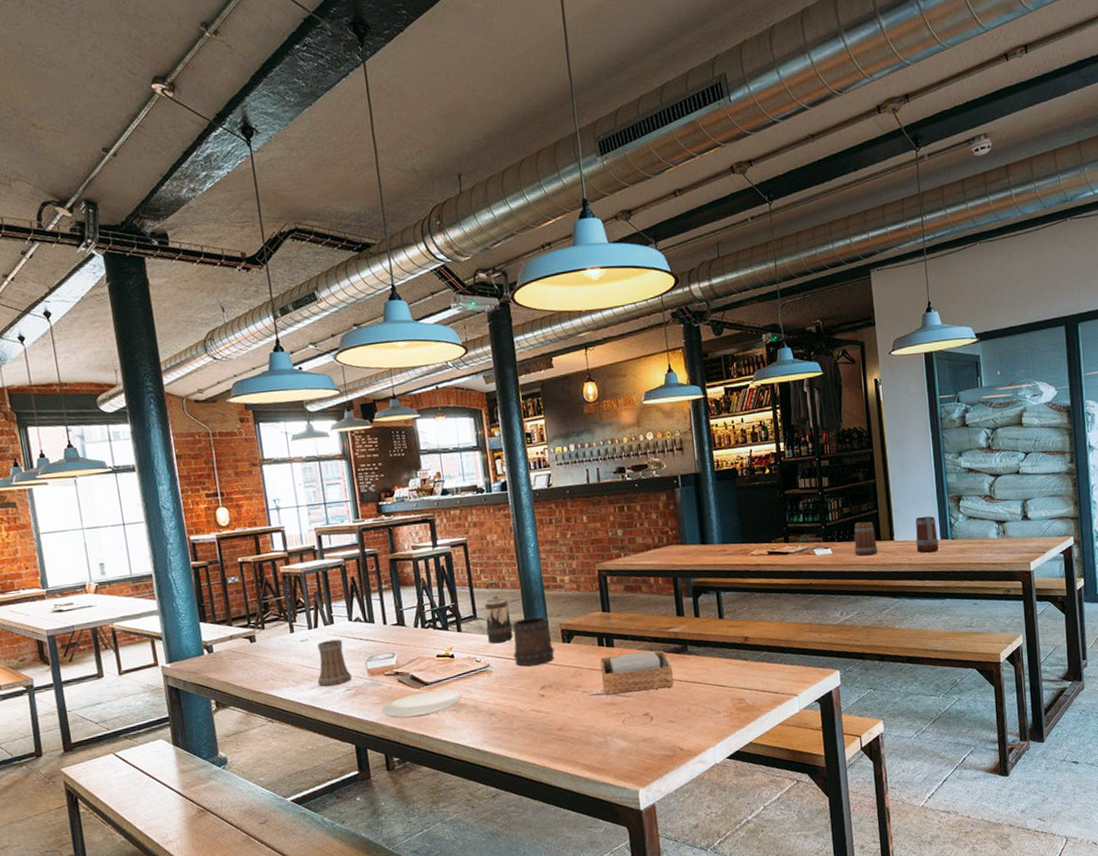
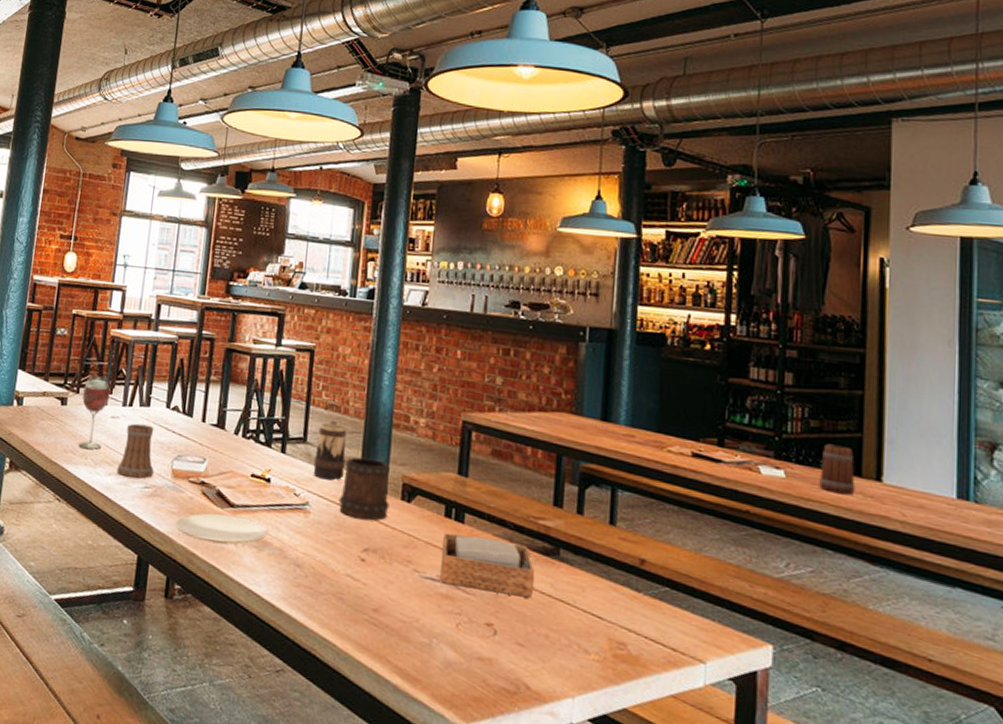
wineglass: none [268,609,298,673] -> present [78,375,110,449]
beer mug: present [915,516,939,553] -> none [916,458,954,514]

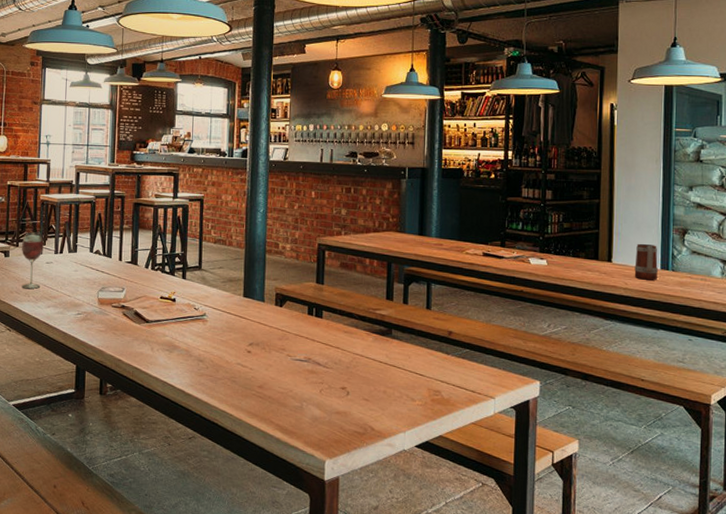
beer mug: present [116,423,154,479] -> none [54,266,84,308]
plate: present [175,513,269,545] -> none [104,328,177,351]
beer mug: present [313,421,347,481] -> none [208,252,232,296]
beer mug: present [338,457,390,521] -> none [228,277,267,323]
napkin holder: present [440,532,535,598] -> none [306,326,375,367]
beer mug: present [819,443,856,495] -> none [570,239,594,273]
beer mug: none [916,458,954,514] -> present [634,243,659,280]

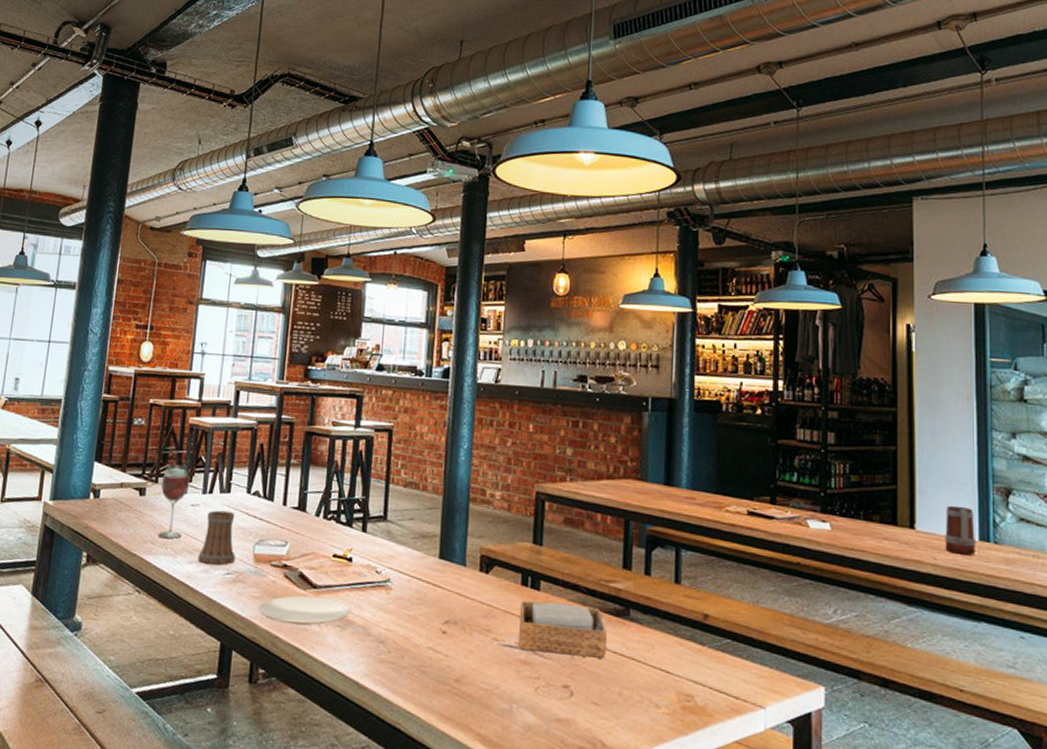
beer mug: none [54,266,84,308] -> present [197,510,235,565]
plate: none [104,328,177,351] -> present [258,595,351,626]
napkin holder: none [306,326,375,367] -> present [519,600,607,659]

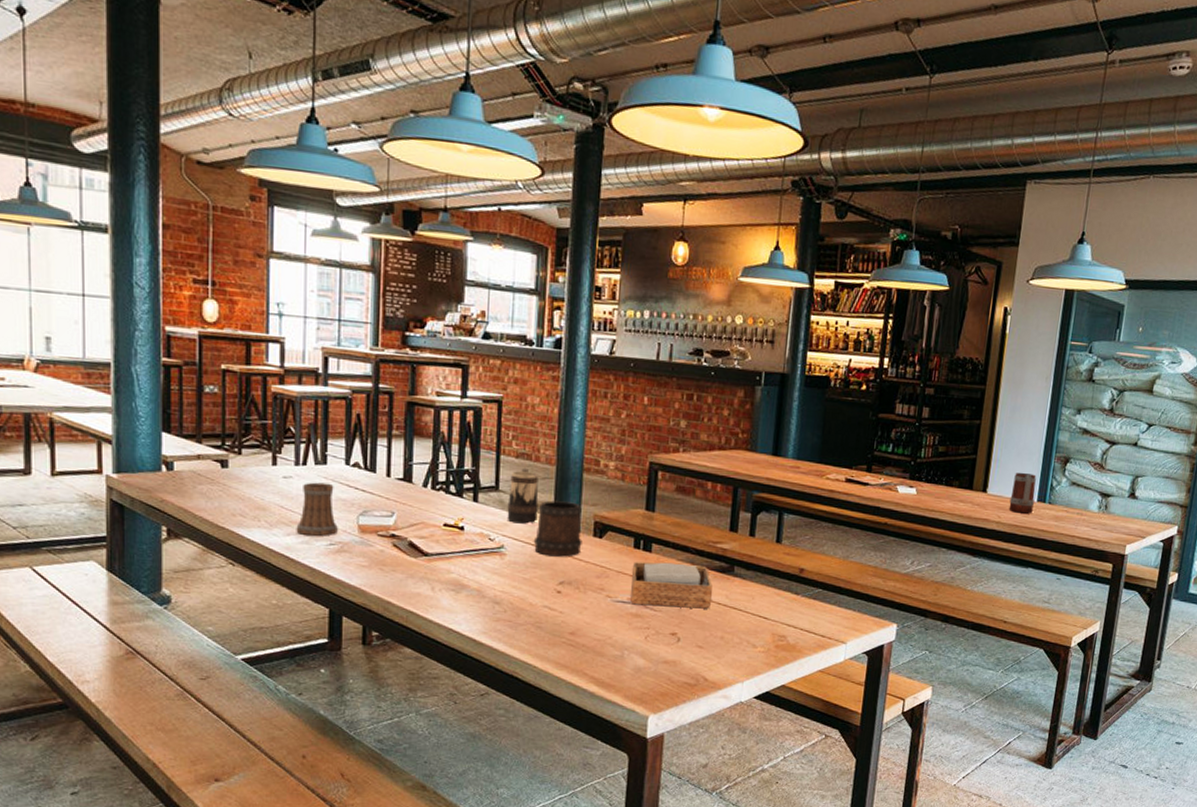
wineglass: present [158,464,190,538] -> none [247,435,278,511]
plate: present [258,595,351,626] -> none [367,563,465,591]
beer mug: none [394,498,426,557] -> present [507,468,539,524]
beer mug: none [419,532,468,593] -> present [533,500,582,557]

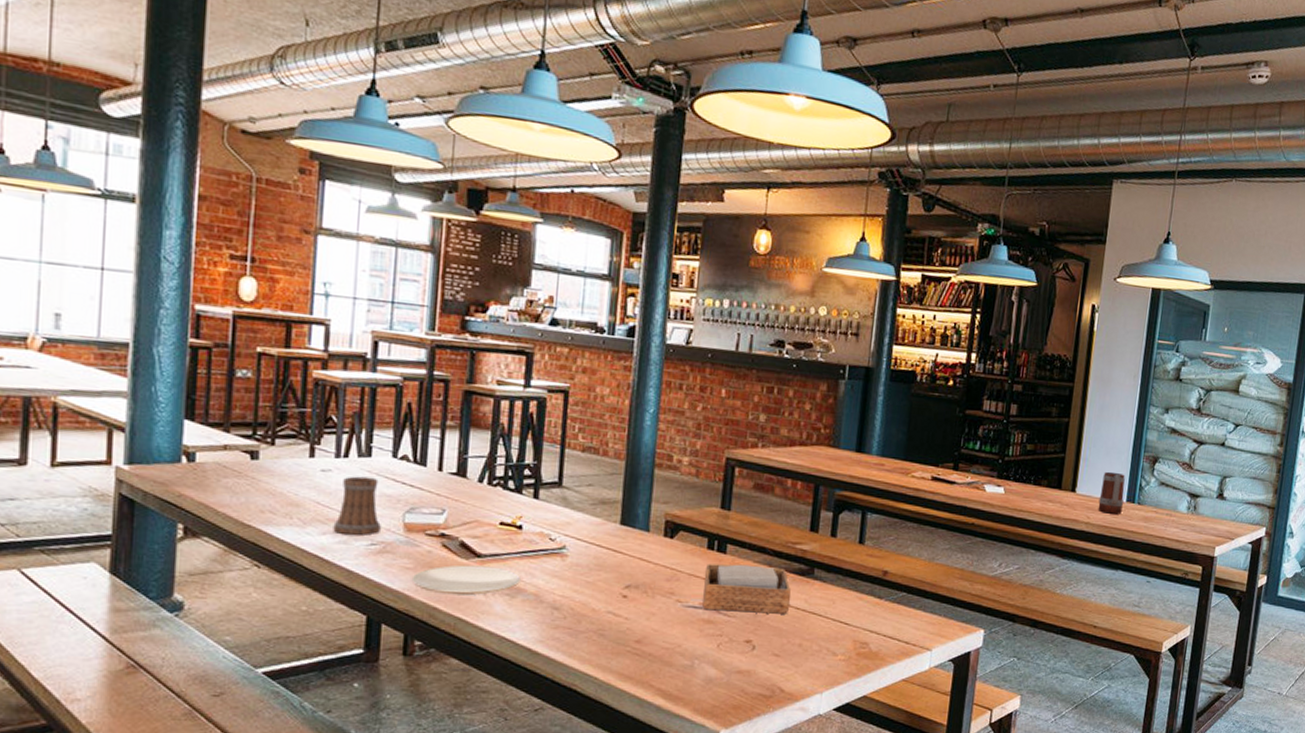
plate: none [367,563,465,591] -> present [411,565,522,596]
beer mug: present [507,468,539,524] -> none [570,463,606,523]
beer mug: present [533,500,582,557] -> none [598,498,652,559]

